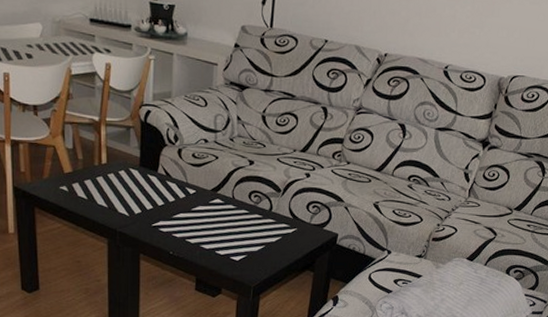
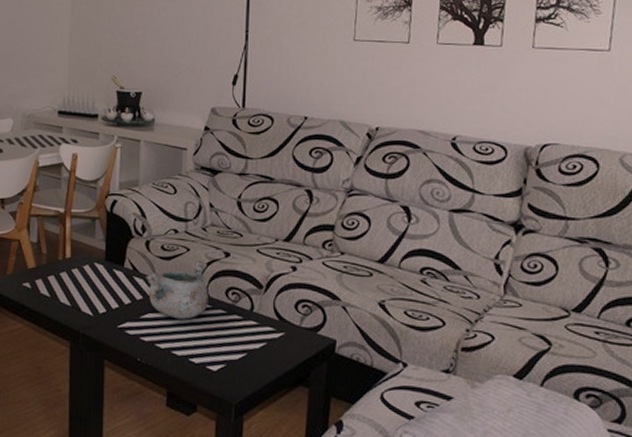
bowl: none [178,168,234,218] -> present [145,261,208,319]

